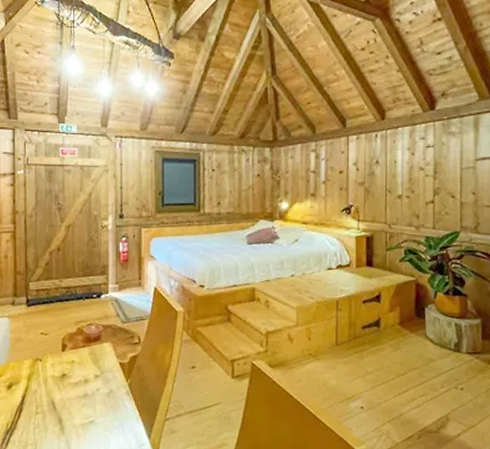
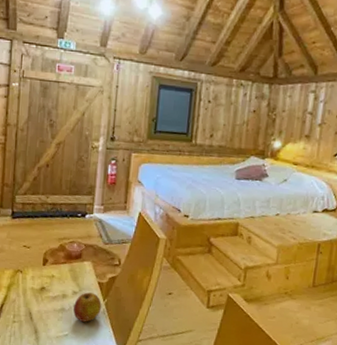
fruit: none [97,374,125,406] -> present [73,292,102,322]

